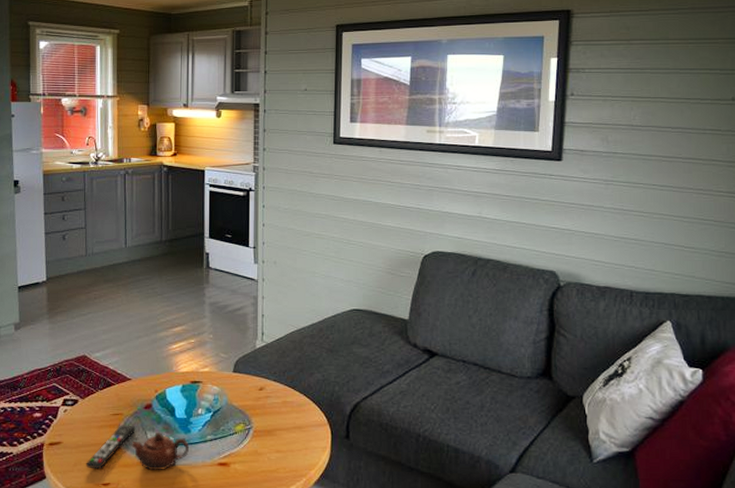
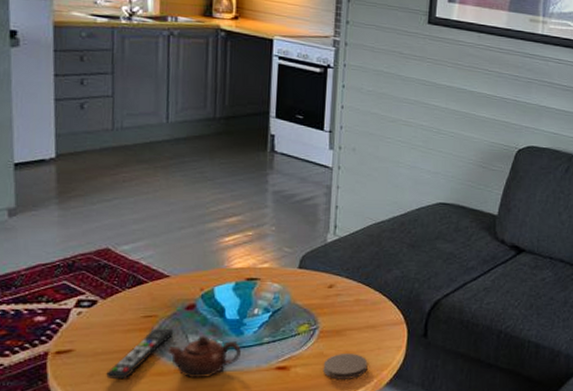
coaster: none [258,452,297,477] -> present [323,354,368,379]

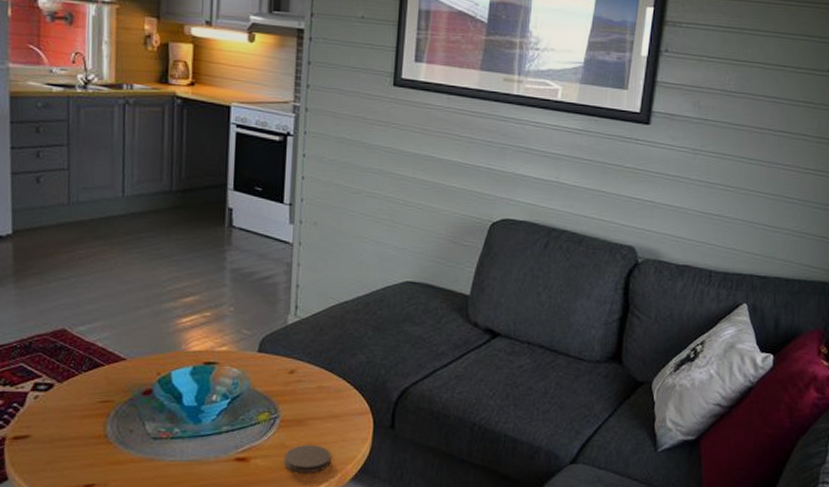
remote control: present [106,328,173,380] -> none [63,414,129,468]
teapot: present [166,335,242,377] -> none [122,422,200,467]

